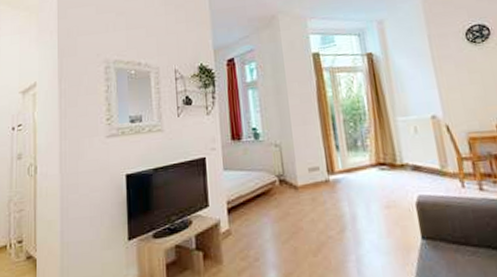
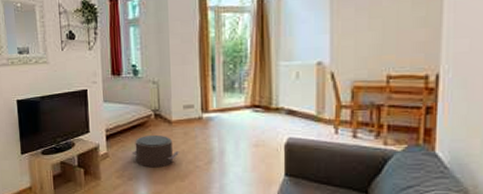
pouf: none [257,203,309,244] -> present [131,134,179,168]

